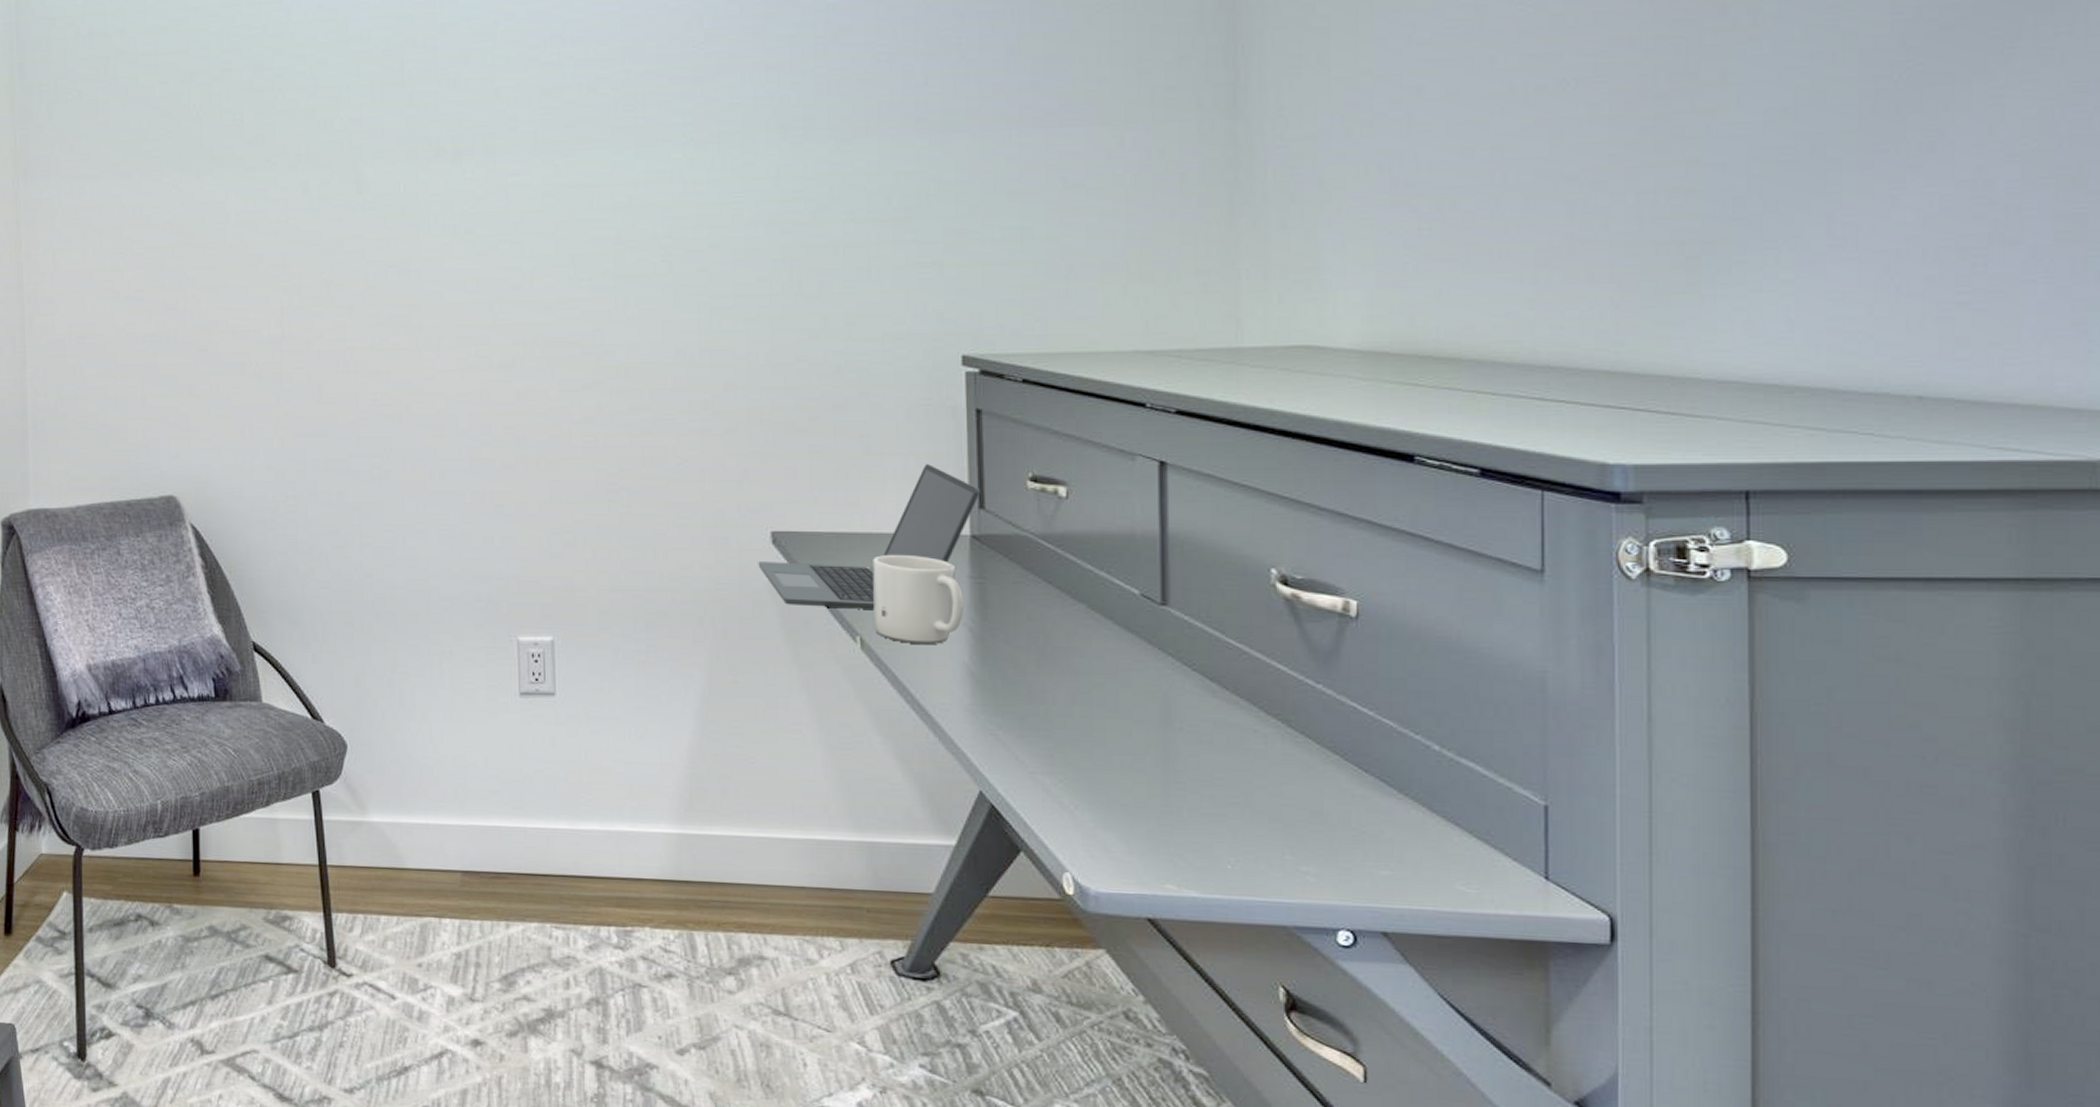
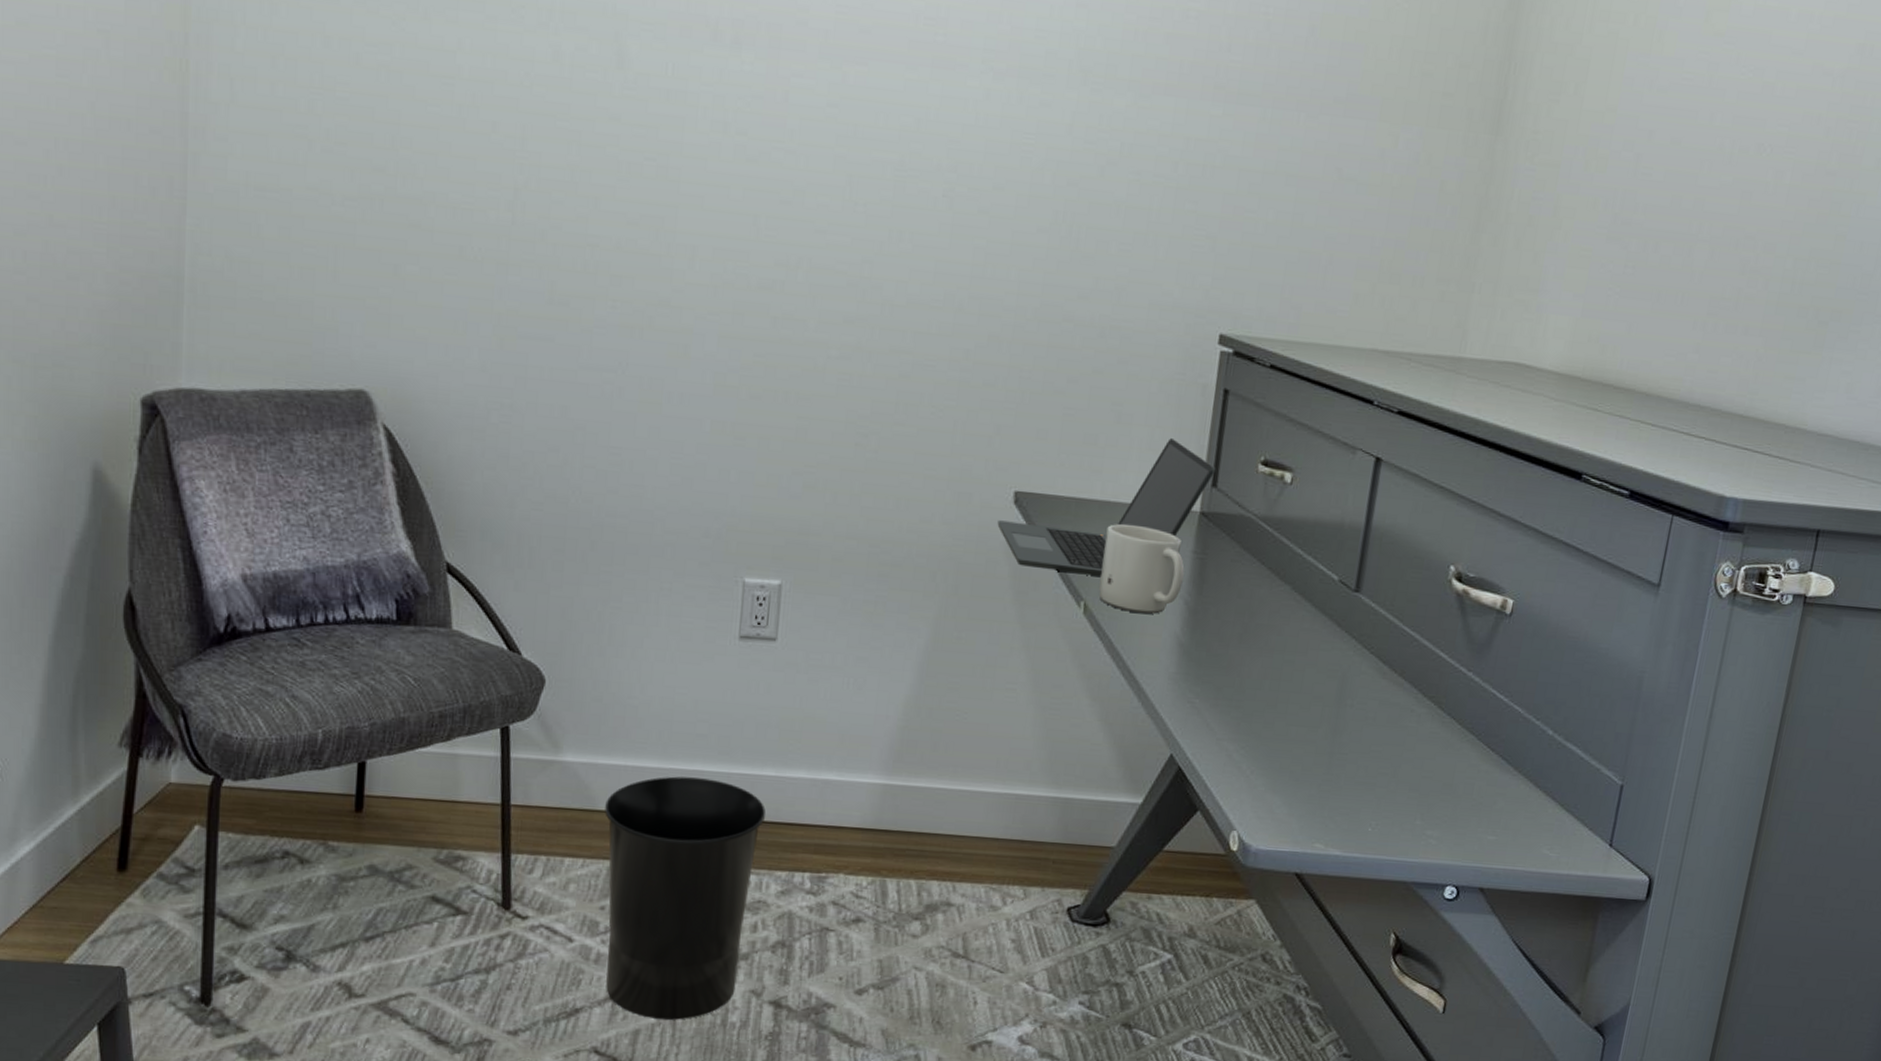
waste bin: none [412,833,564,1080] -> present [605,776,766,1020]

